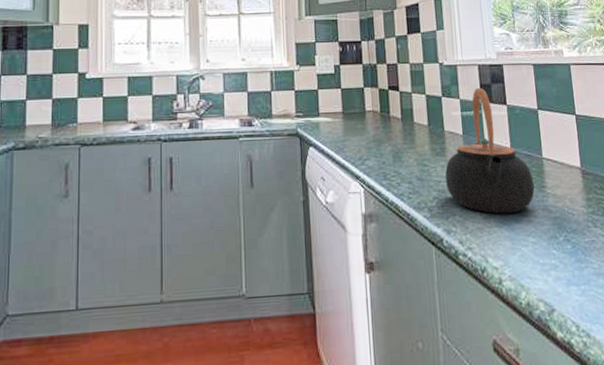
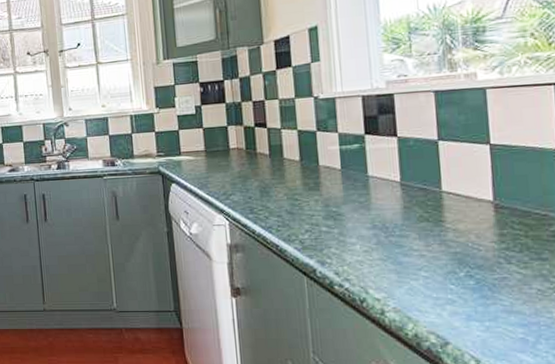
teapot: present [445,87,535,214] -> none [319,119,430,248]

